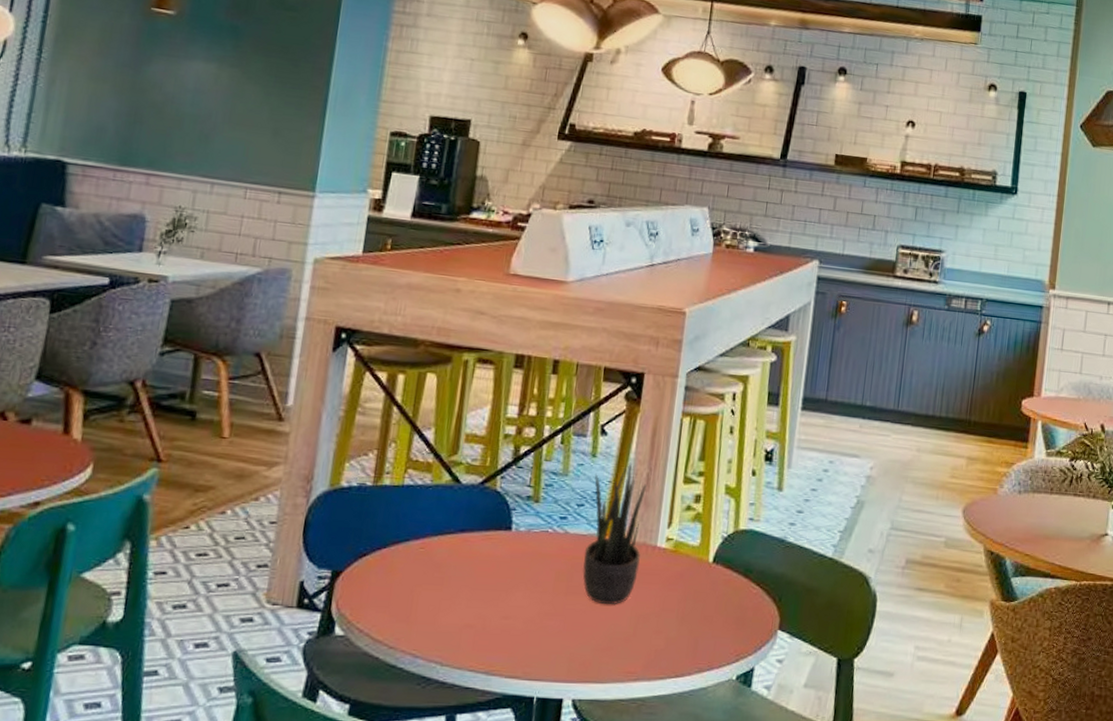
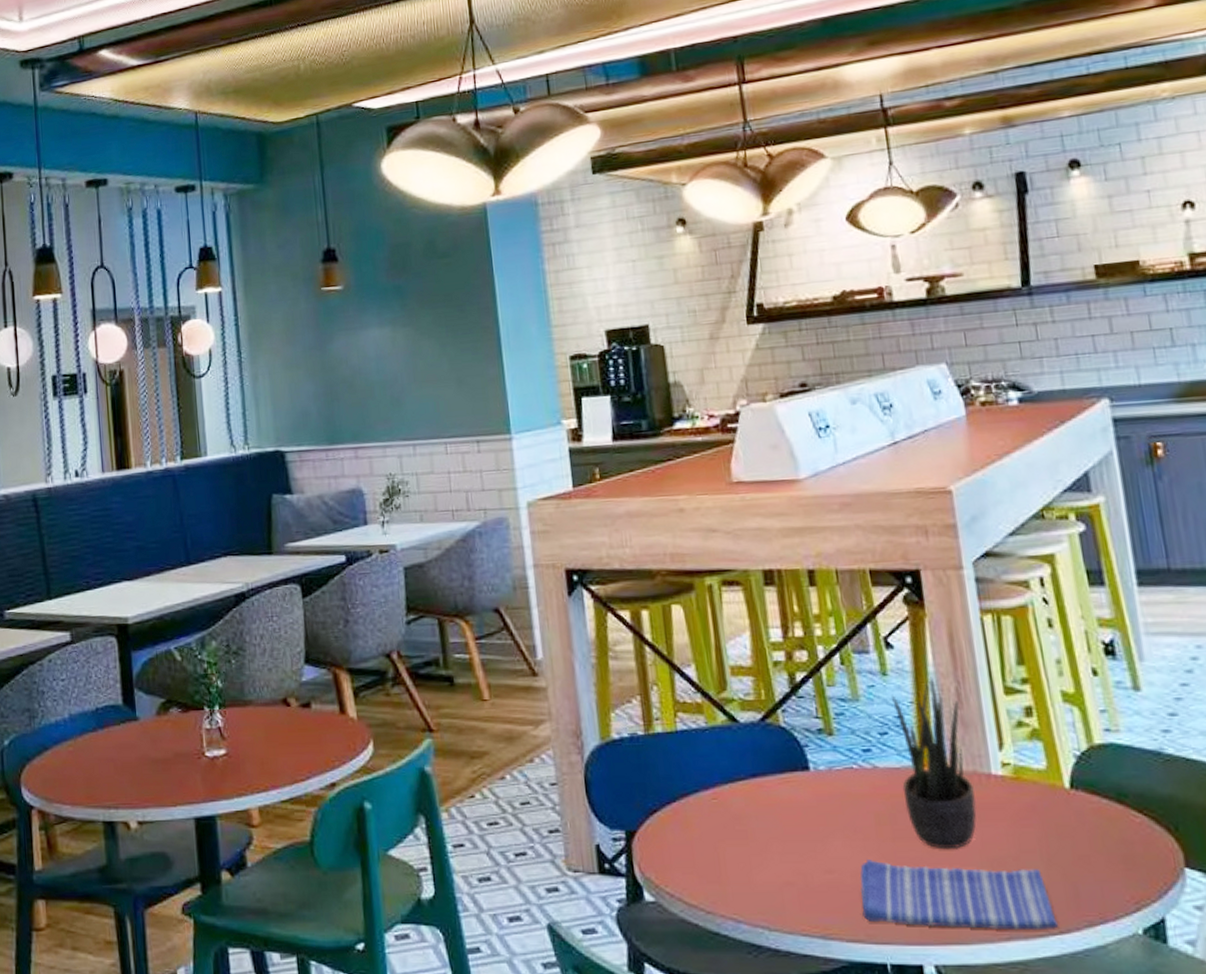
dish towel: none [524,609,677,674] -> present [860,860,1059,931]

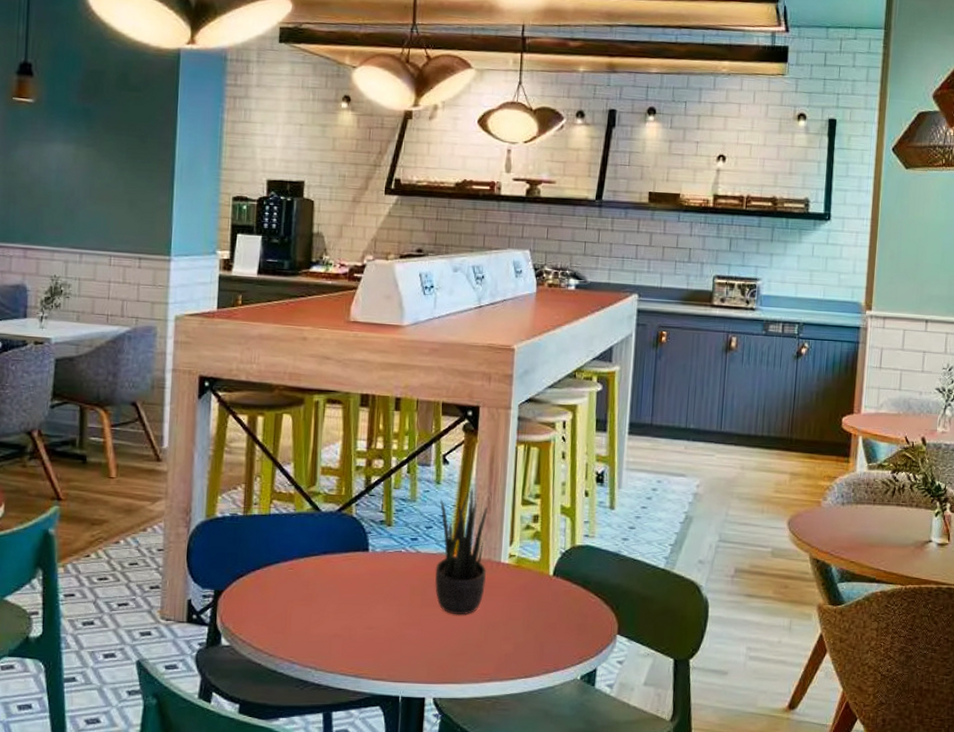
dish towel: present [860,860,1059,931] -> none [388,620,526,675]

